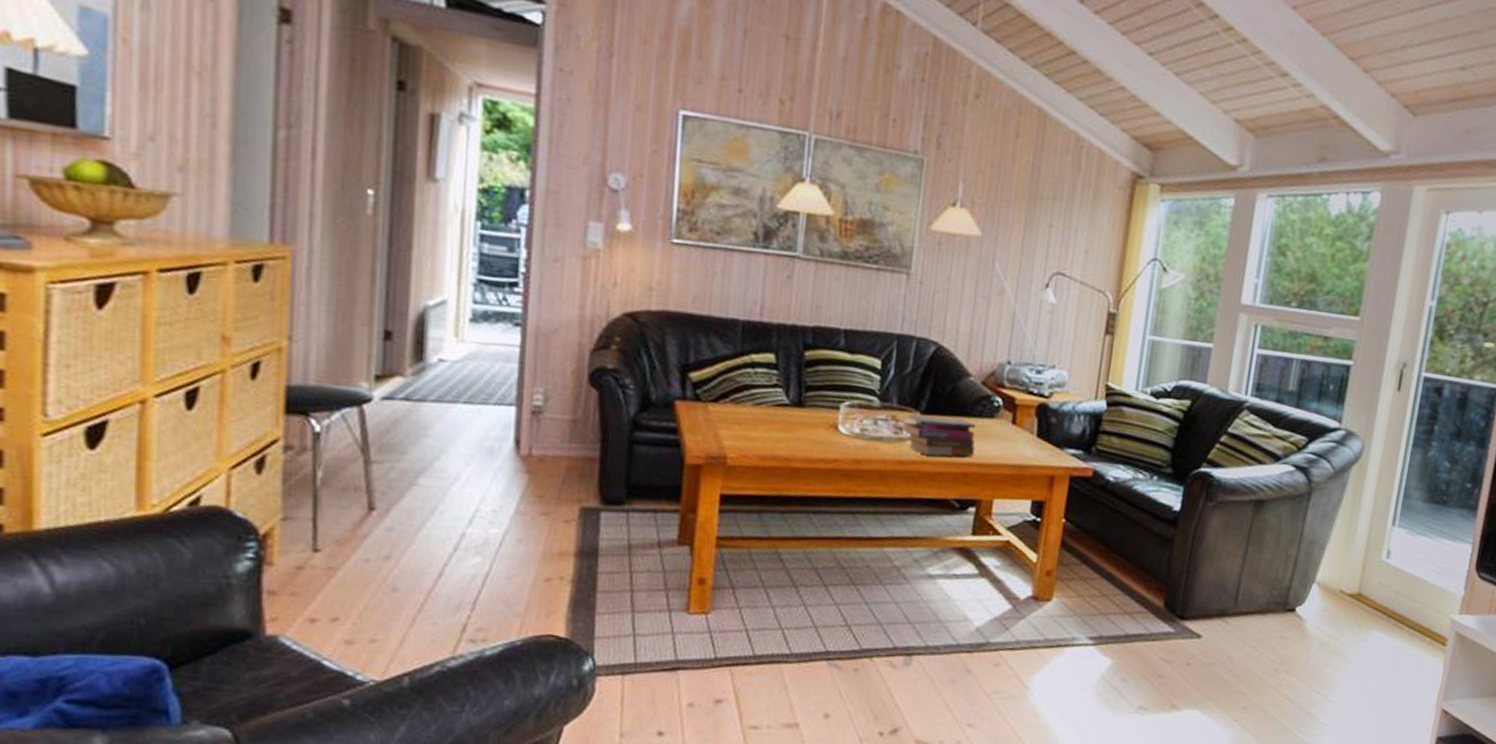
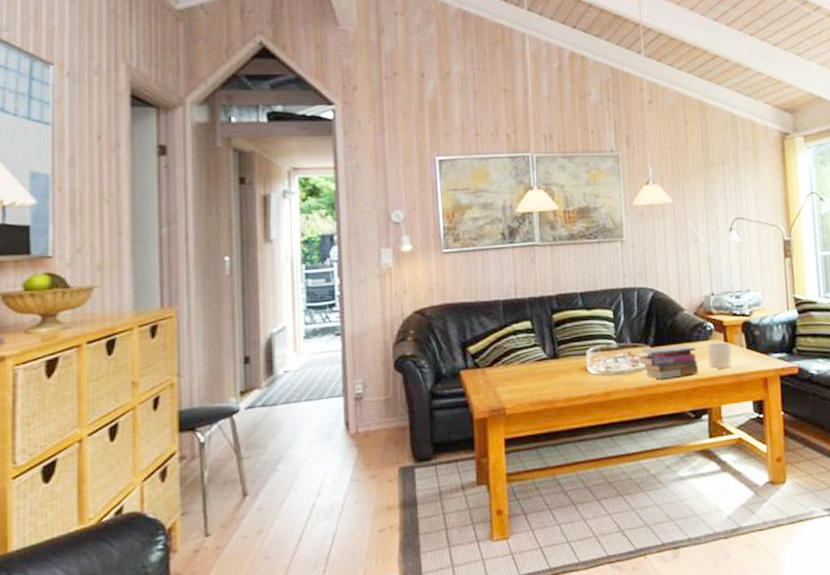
mug: none [987,423,1019,457] -> present [707,342,732,369]

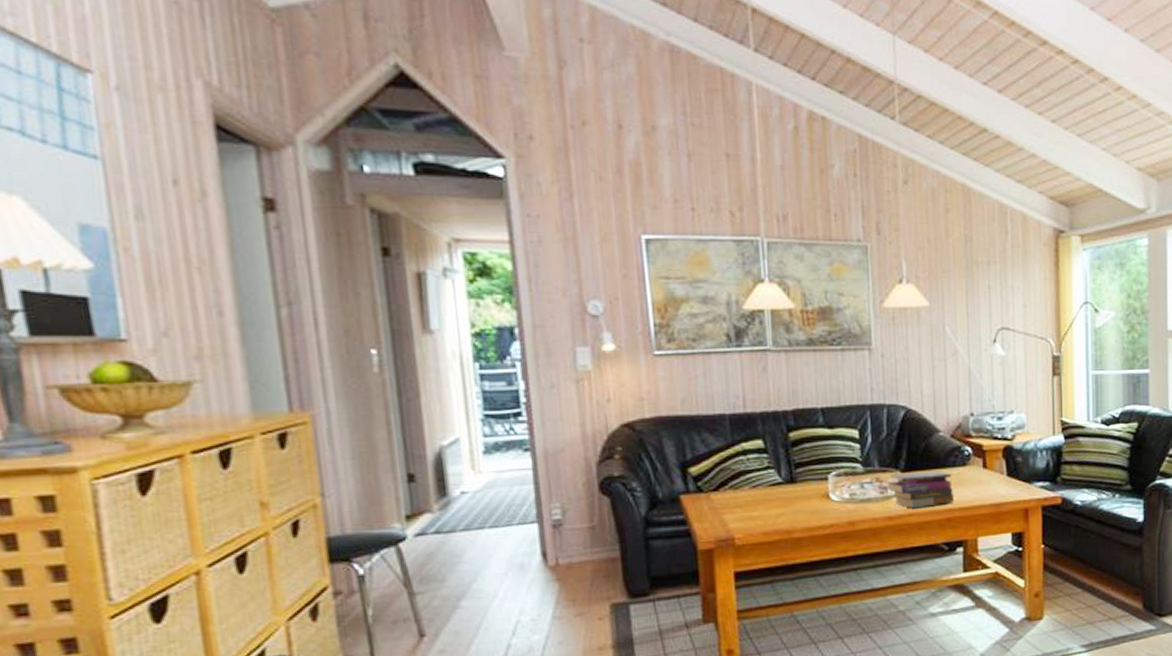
mug: present [707,342,732,369] -> none [964,469,991,498]

